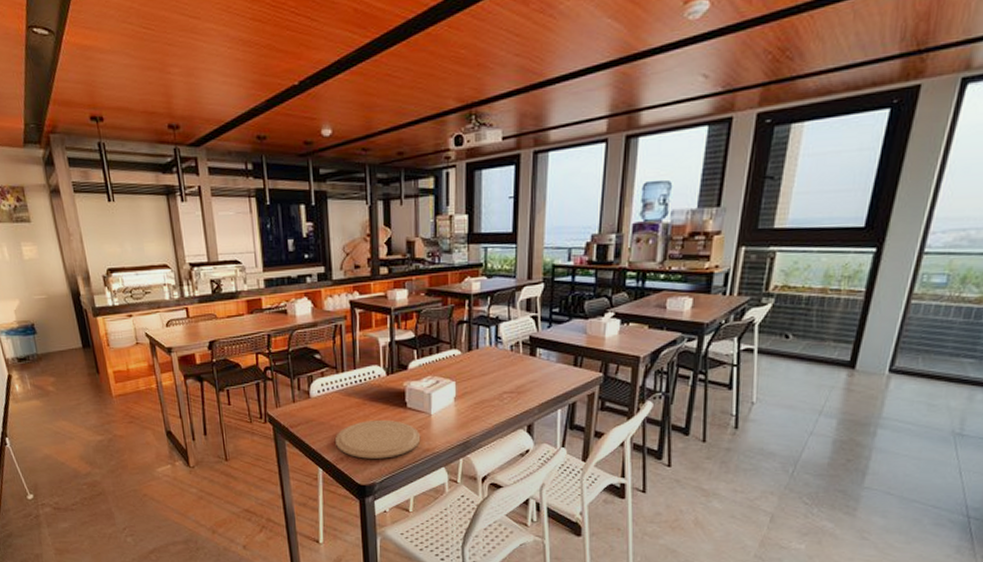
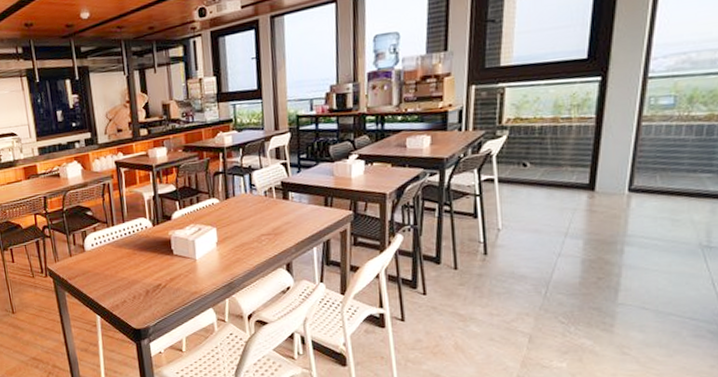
plate: present [335,419,421,459] -> none [110,267,188,304]

